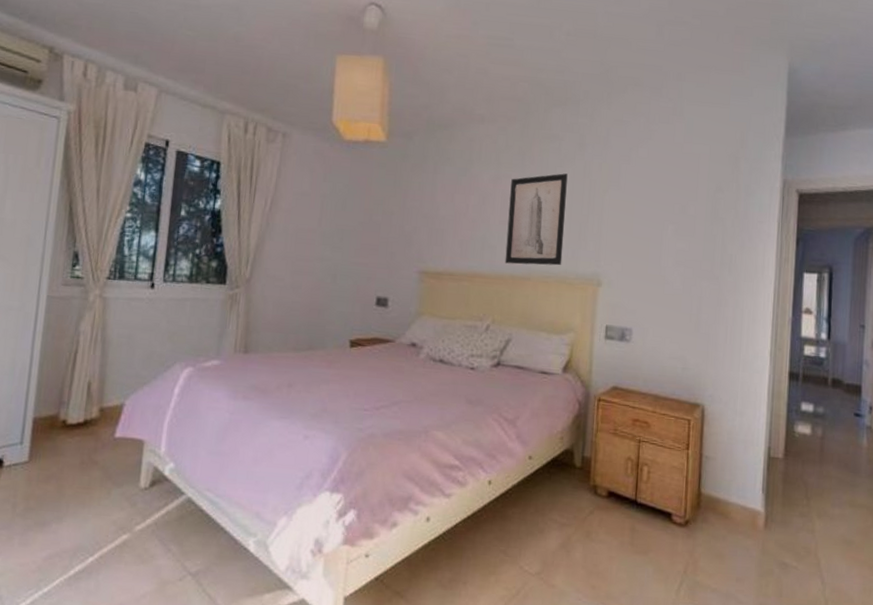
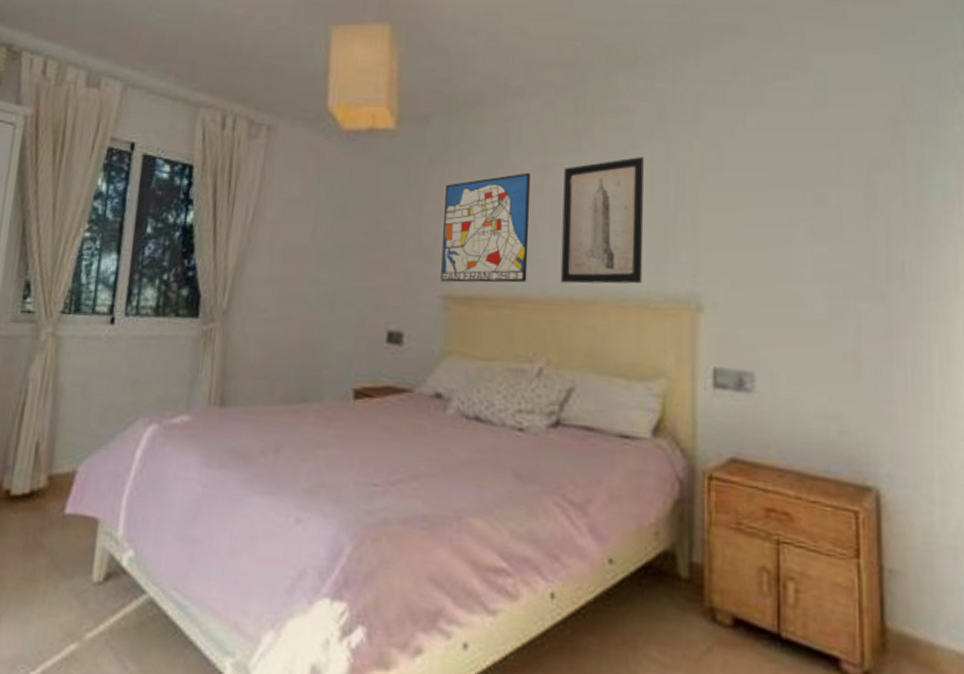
wall art: none [417,181,486,263] -> present [440,172,530,283]

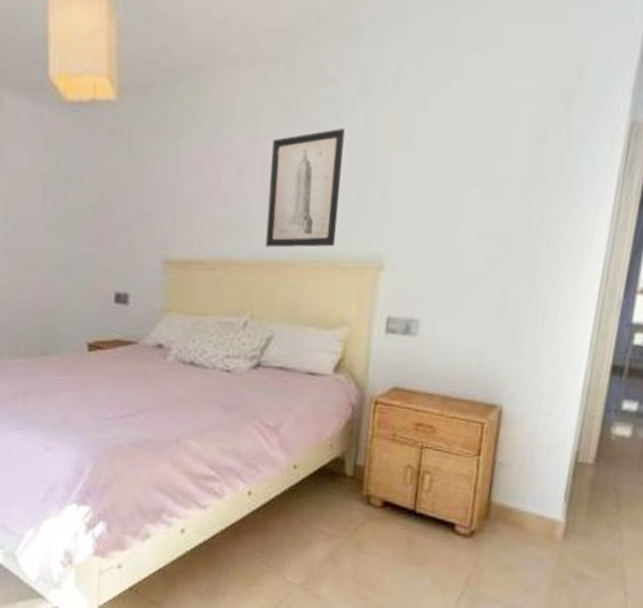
wall art: present [440,172,530,283] -> none [161,144,242,248]

